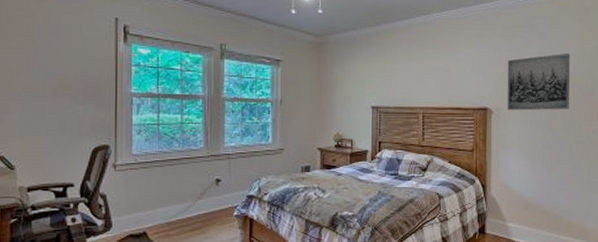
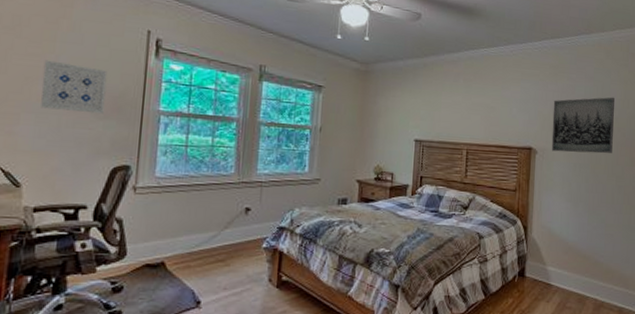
wall art: none [25,52,82,99] -> present [41,60,108,114]

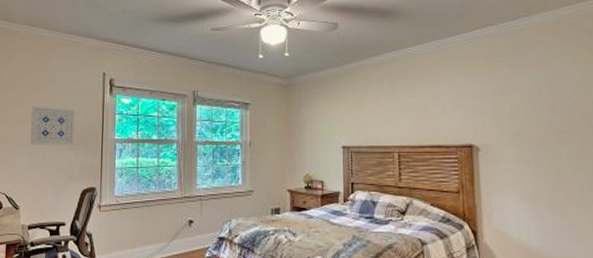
wall art: present [551,97,615,154] -> none [493,81,576,147]

